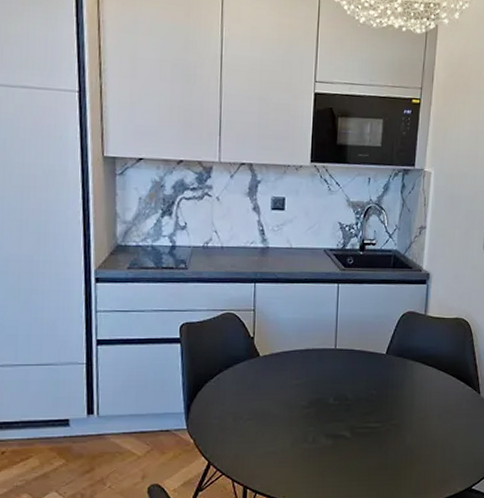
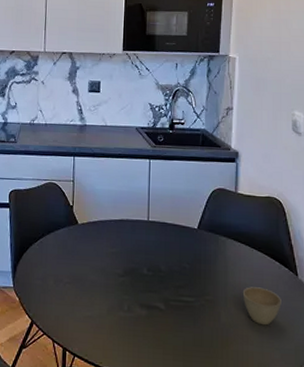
cup: none [427,408,464,444] -> present [242,287,281,326]

